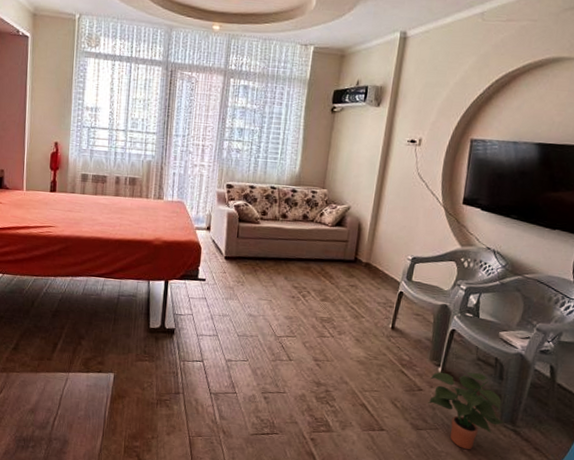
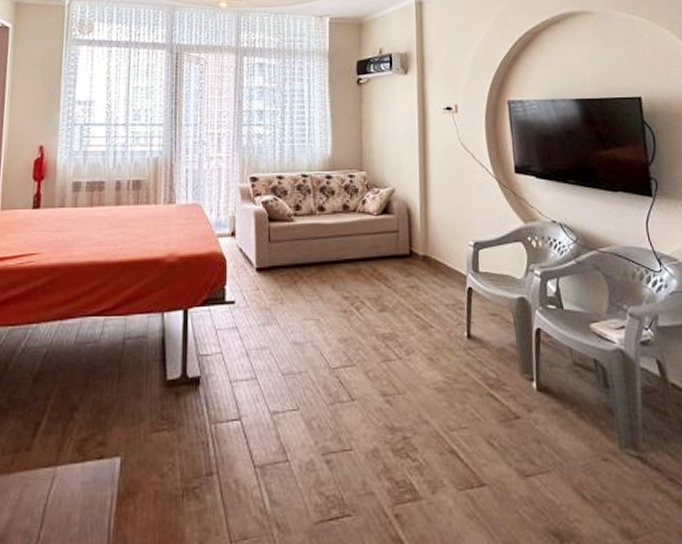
potted plant: present [428,372,504,450] -> none [526,382,624,497]

